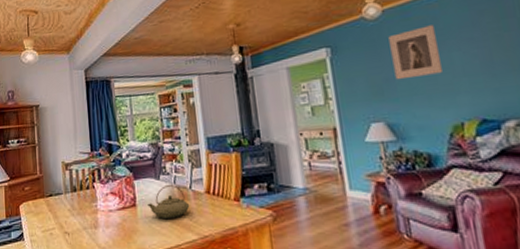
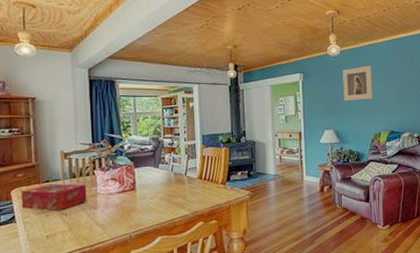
tissue box: none [28,198,88,228] -> present [20,183,87,211]
teapot: present [147,185,190,220] -> none [146,172,184,200]

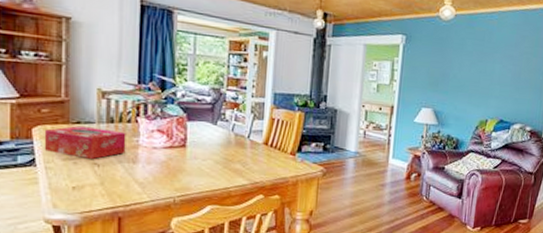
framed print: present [342,65,372,102] -> none [450,37,489,79]

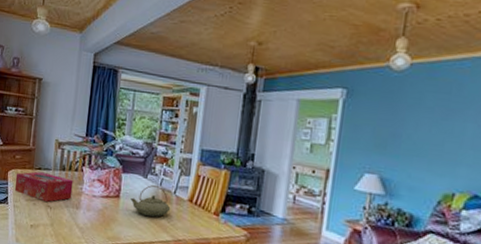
teapot: none [199,131,245,164] -> present [130,185,171,217]

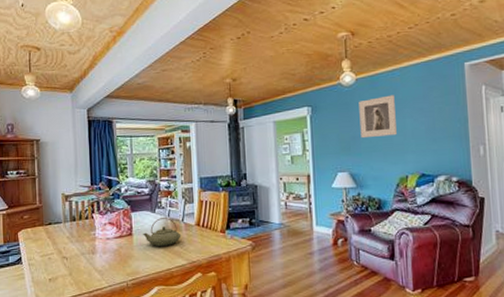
tissue box: present [14,171,74,202] -> none [26,226,86,254]
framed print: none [402,90,458,142] -> present [359,95,397,139]

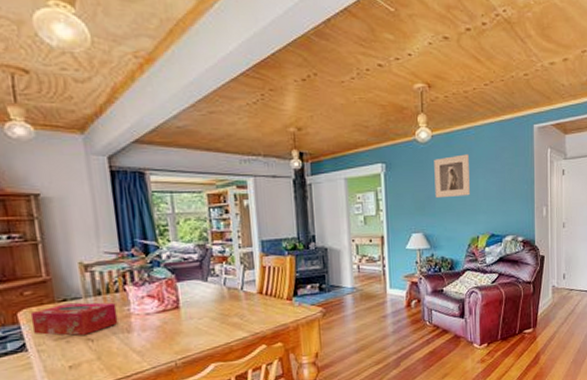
tissue box: none [26,226,86,254] -> present [30,302,118,336]
teapot: present [143,218,181,247] -> none [193,286,241,320]

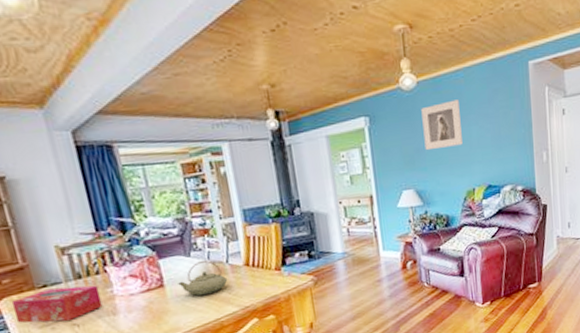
teapot: none [193,286,241,320] -> present [178,260,228,296]

